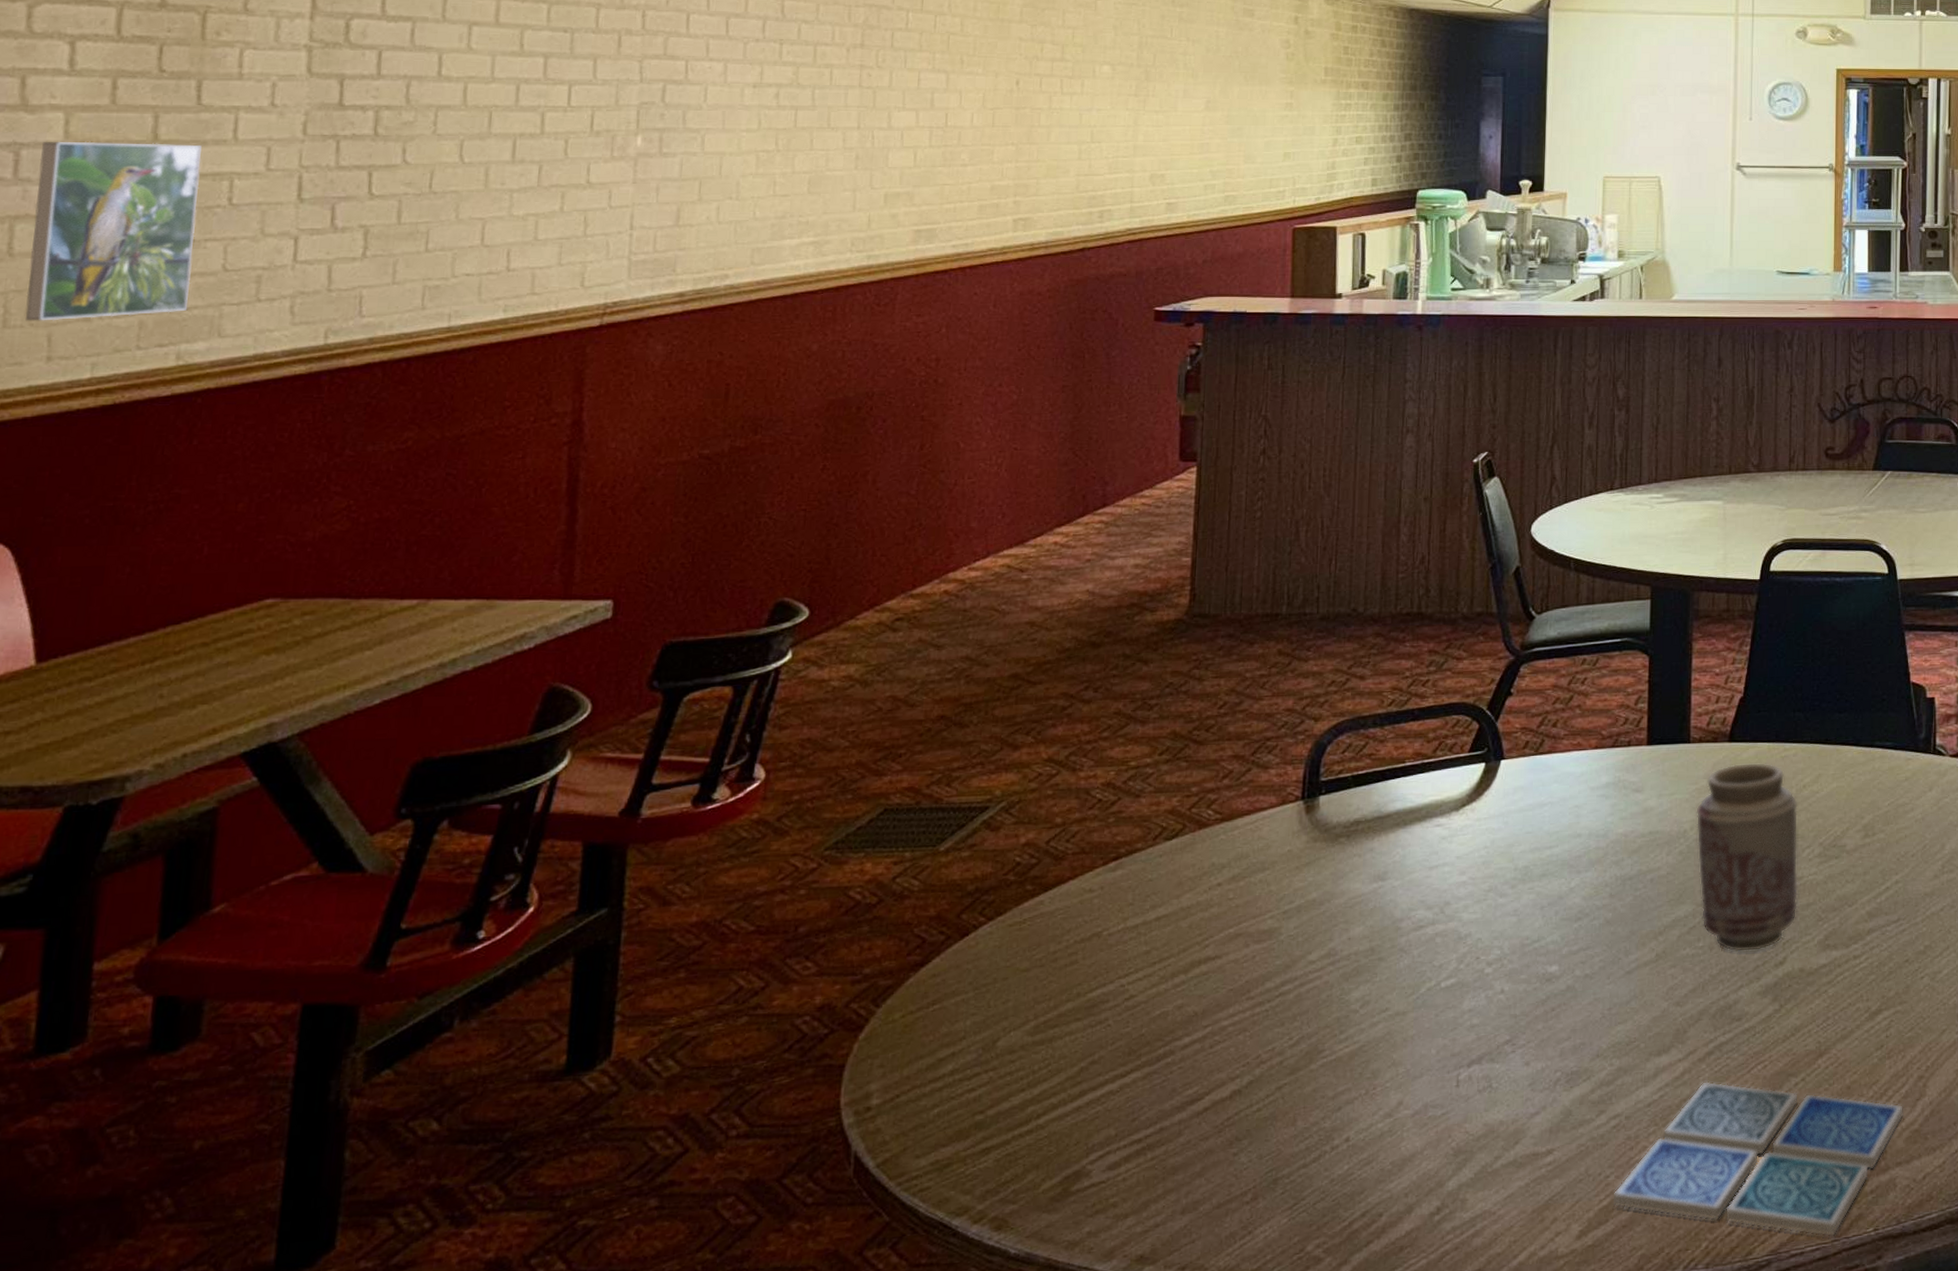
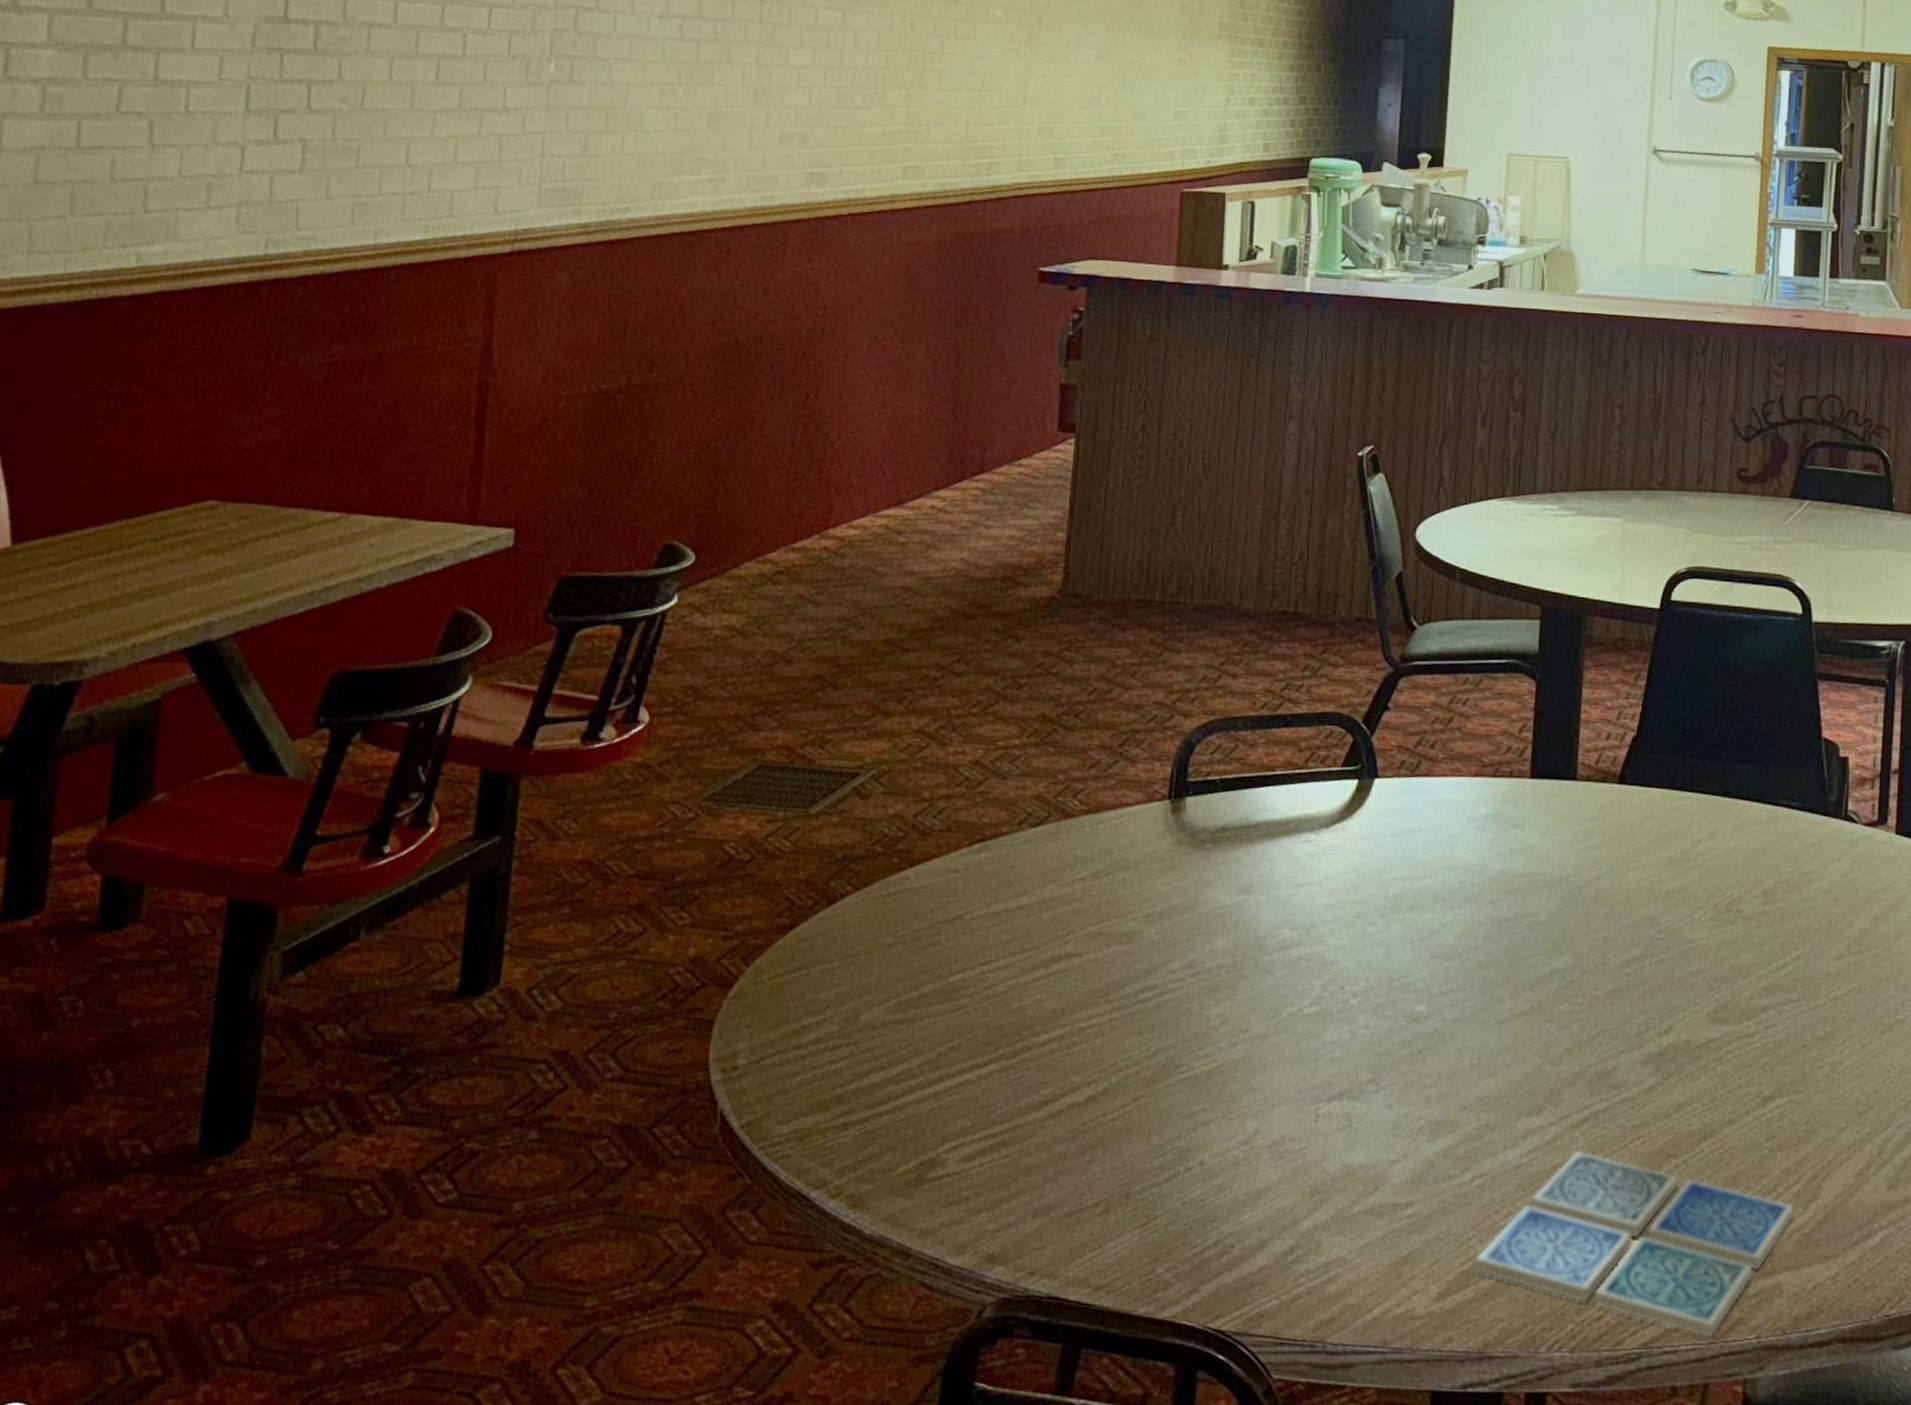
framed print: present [25,141,202,321] -> none [10,42,164,216]
vase: present [1696,762,1798,953] -> none [1579,808,1691,1016]

